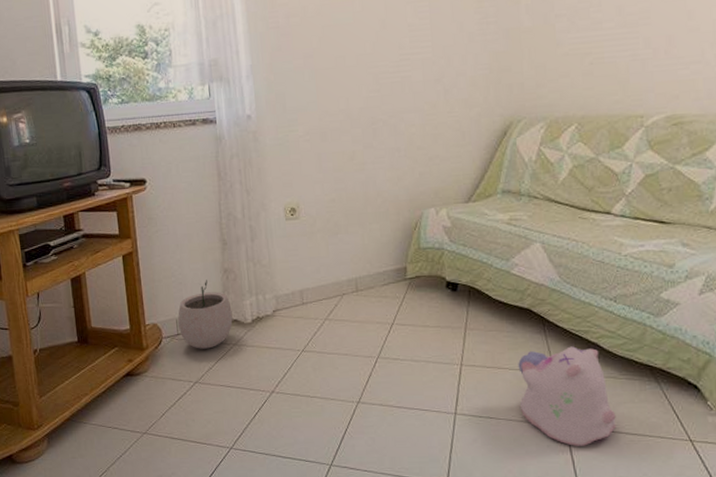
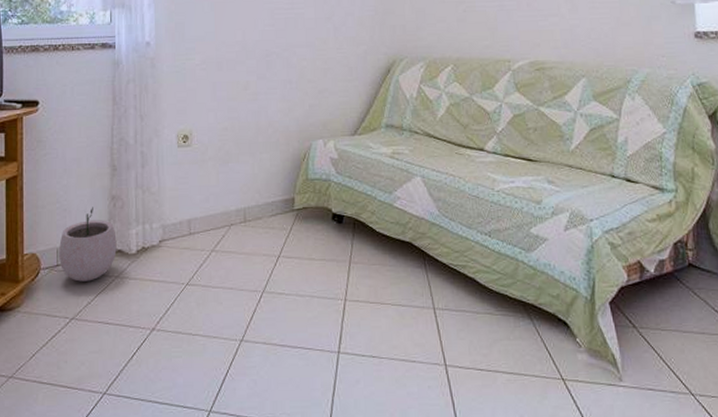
plush toy: present [518,346,617,446] -> none [400,281,494,387]

